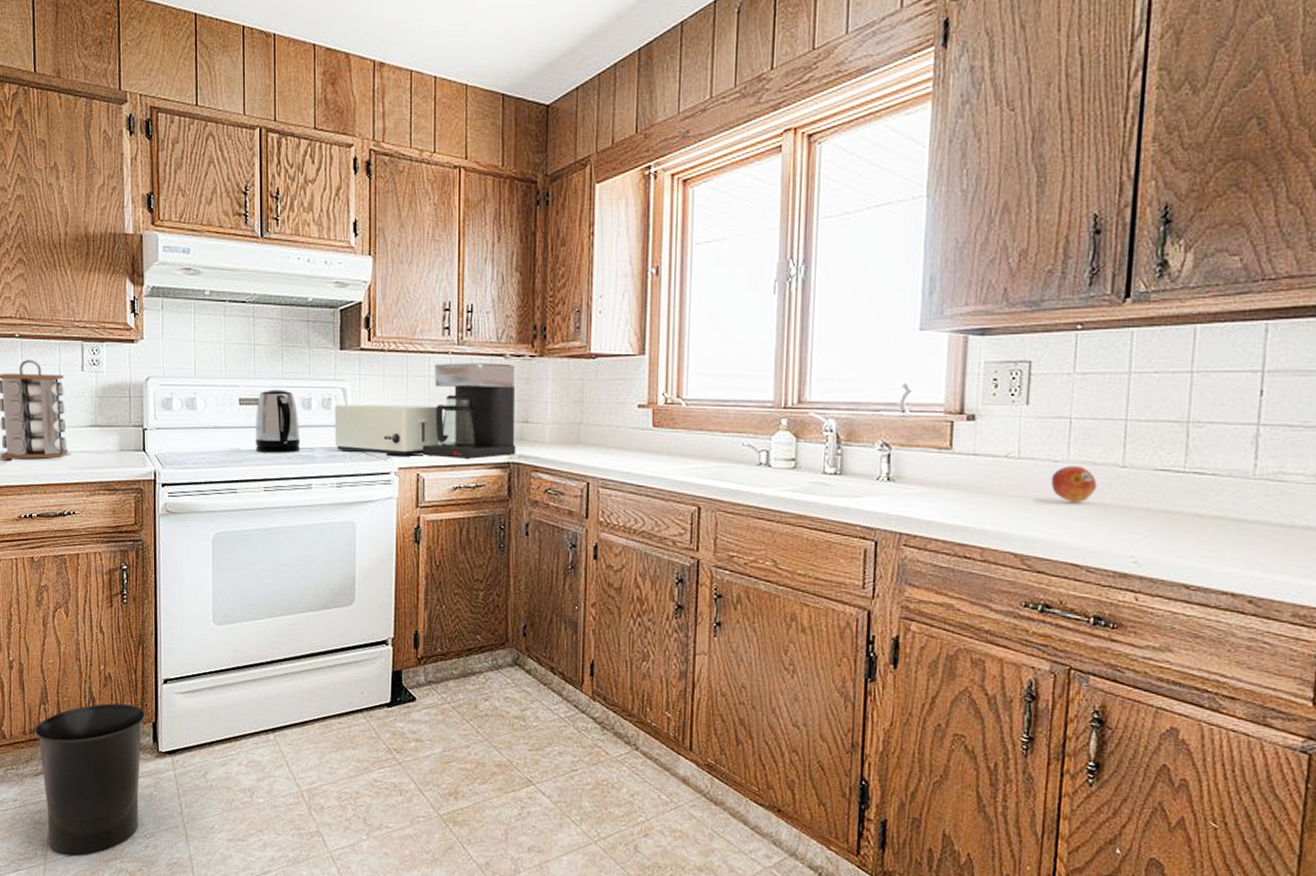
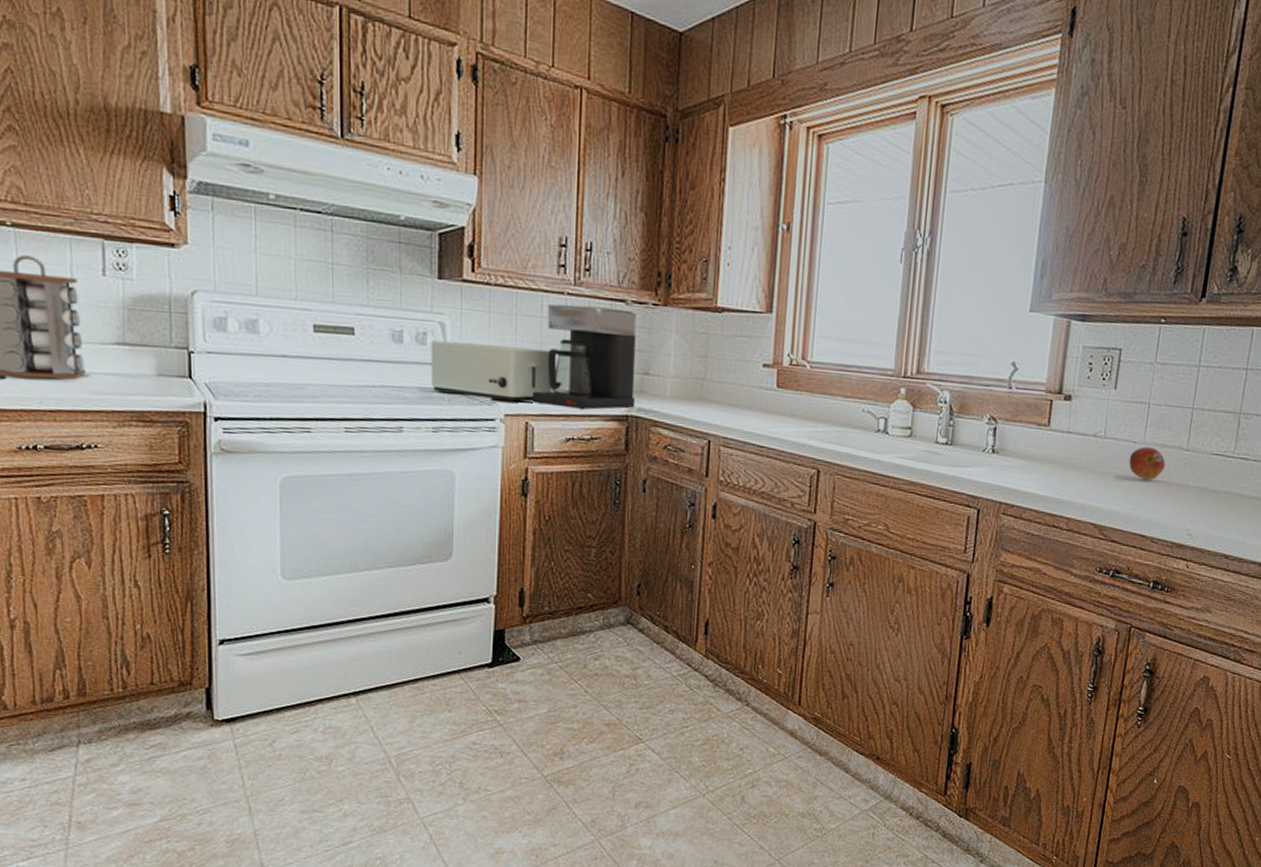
waste bin: present [34,703,145,855] -> none [47,667,196,837]
kettle: present [255,389,301,454] -> none [333,317,390,392]

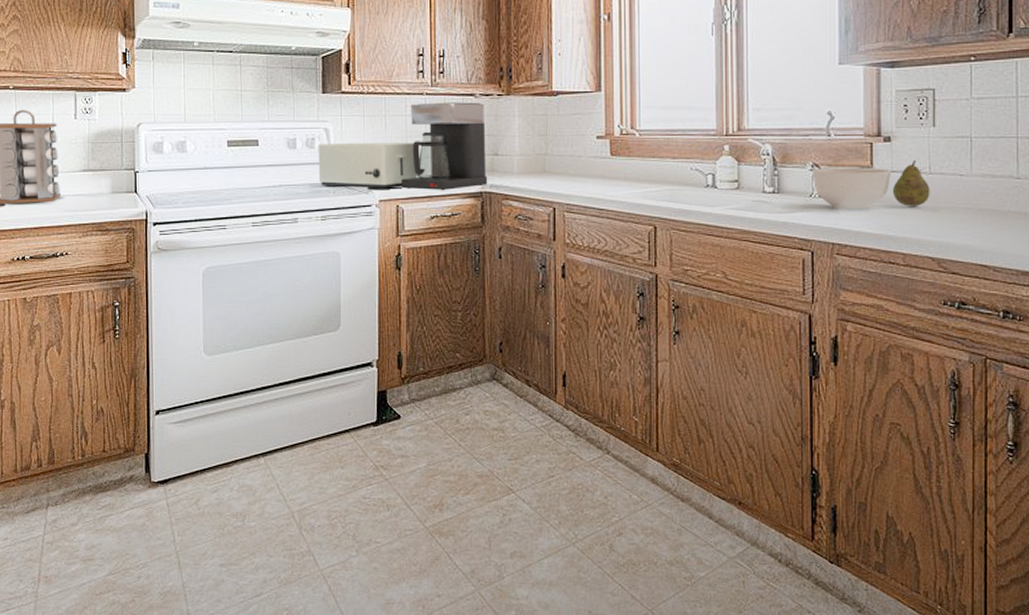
bowl: none [988,421,1068,470] -> present [812,167,892,210]
fruit: none [1065,421,1103,472] -> present [892,159,930,208]
fruit: present [1128,447,1166,481] -> none [958,179,997,212]

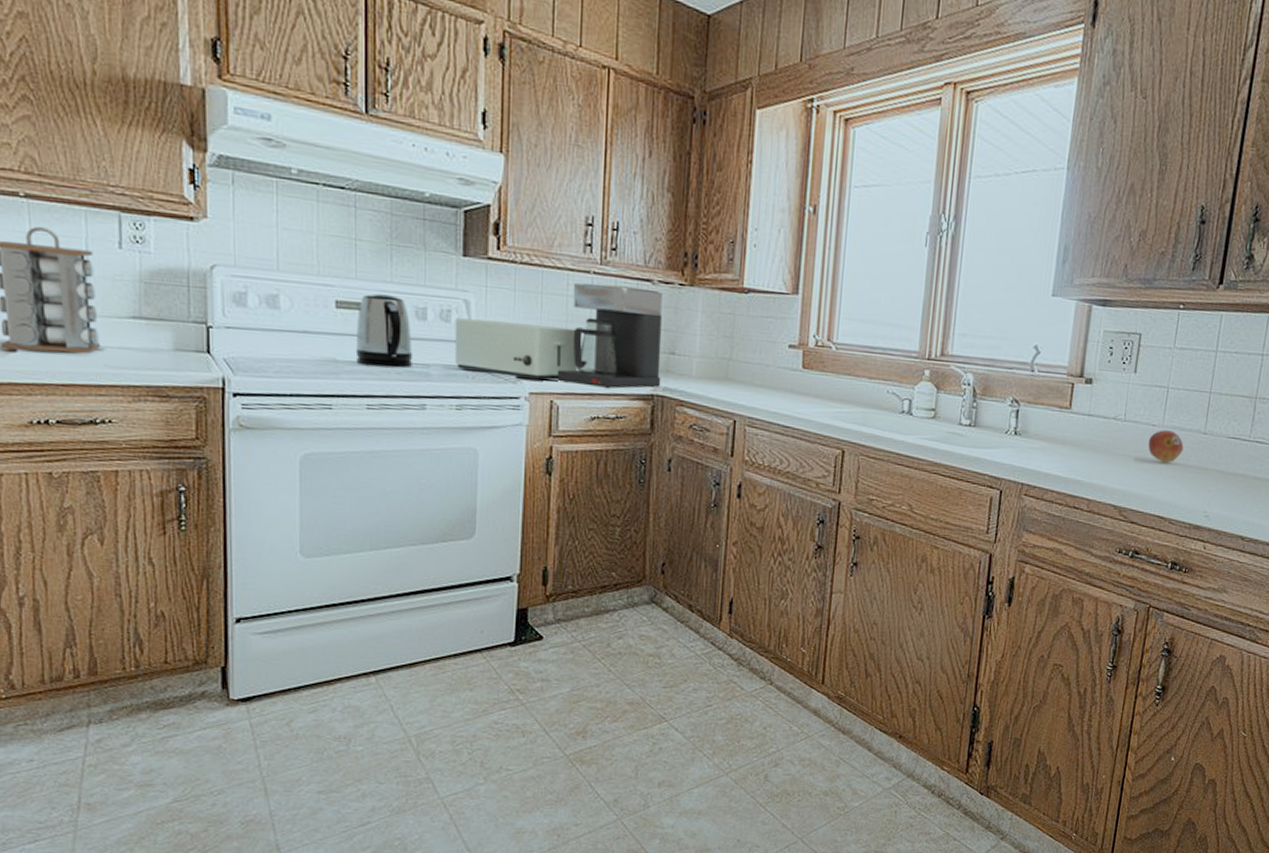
kettle: none [243,131,287,192] -> present [355,293,414,369]
bowl: present [812,167,892,210] -> none [1010,404,1089,452]
fruit: present [892,159,930,208] -> none [1086,405,1123,454]
fruit: none [958,179,997,212] -> present [1148,430,1184,464]

